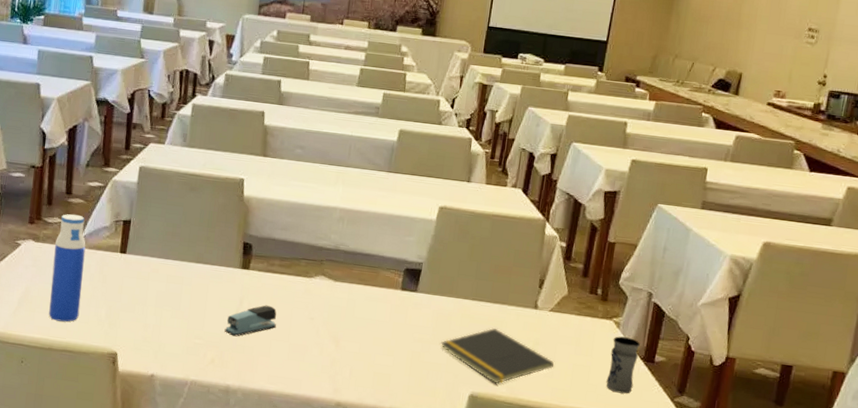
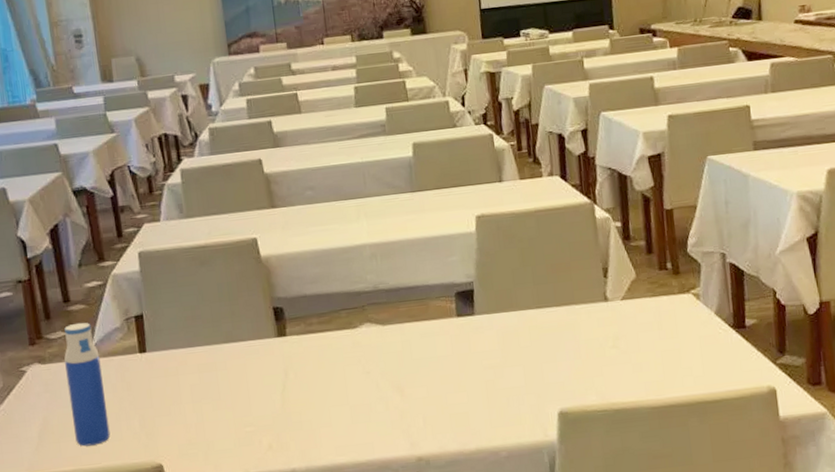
stapler: present [224,305,277,337] -> none [275,369,331,414]
notepad: present [440,327,555,384] -> none [514,332,641,394]
jar: present [606,336,640,394] -> none [696,307,730,370]

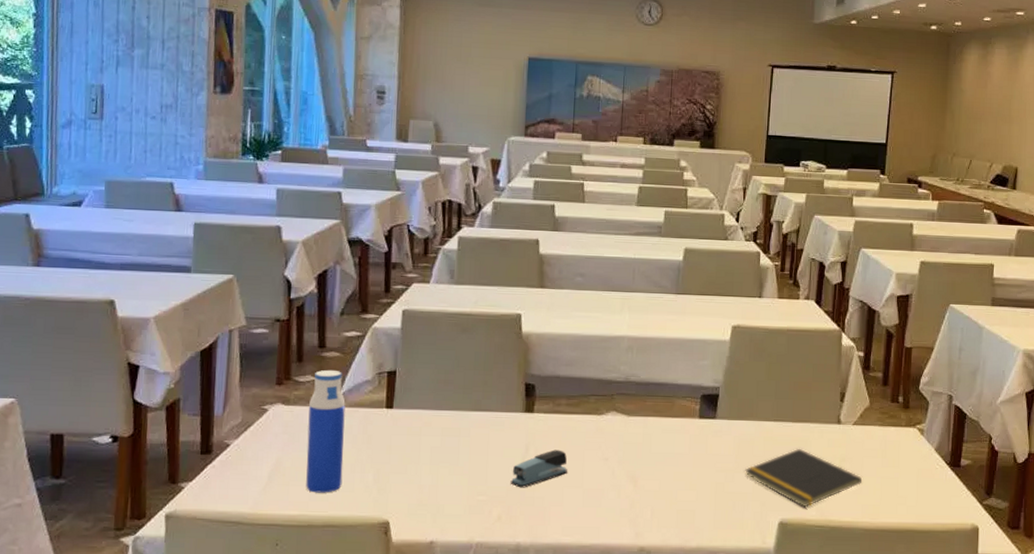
stapler: none [275,369,331,414] -> present [510,449,567,488]
notepad: none [514,332,641,394] -> present [745,448,863,508]

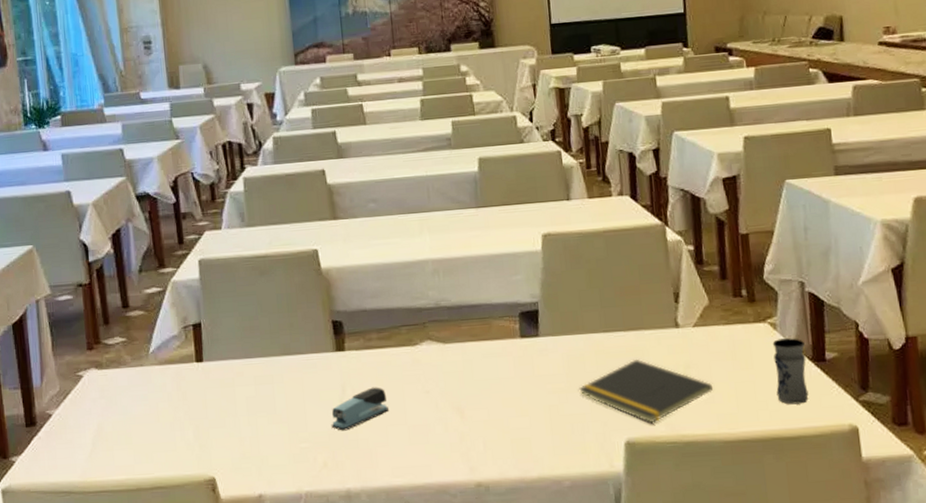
water bottle: present [306,369,346,493] -> none [121,328,164,455]
jar: none [915,443,945,503] -> present [772,338,809,405]

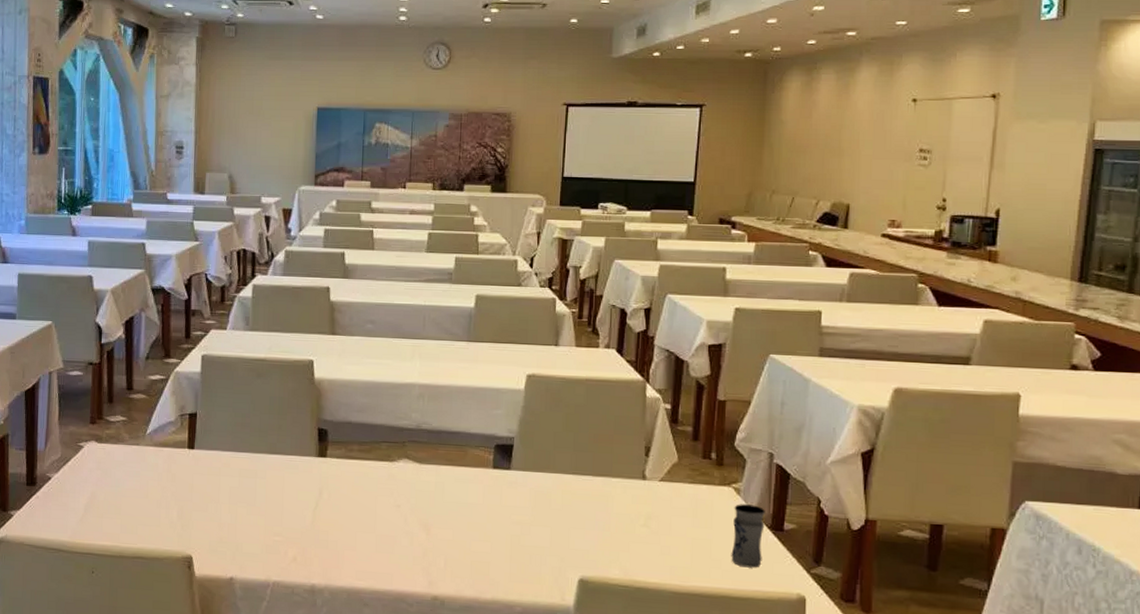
stapler: present [331,387,389,431] -> none [305,494,360,531]
notepad: present [579,358,714,424] -> none [542,503,671,566]

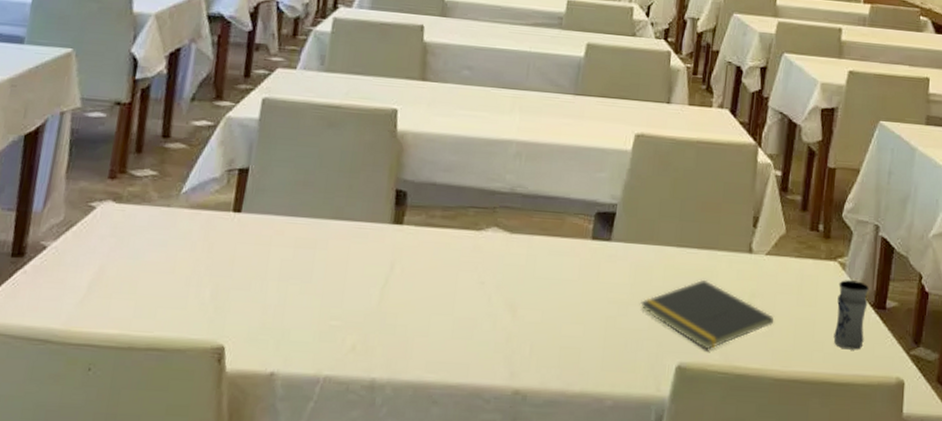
notepad: none [542,503,671,566] -> present [640,279,774,350]

